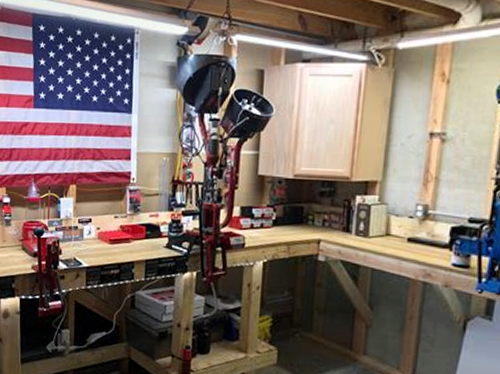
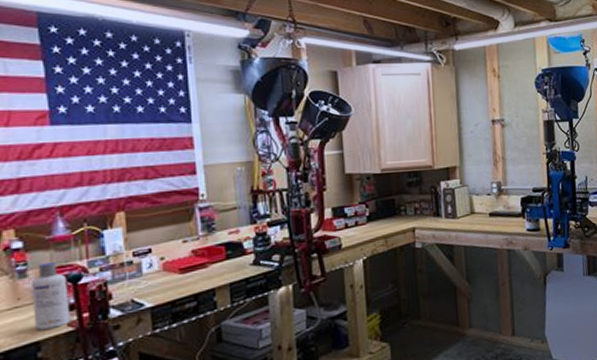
screw cap bottle: none [12,217,34,268] -> present [30,262,71,330]

